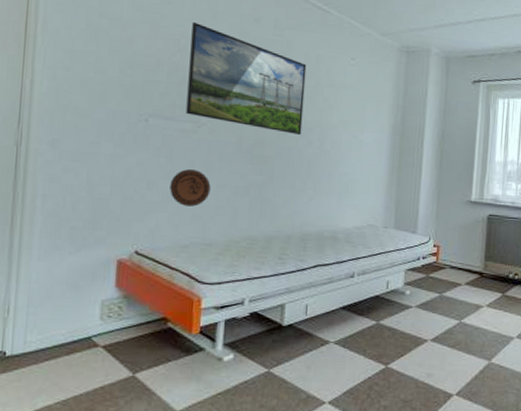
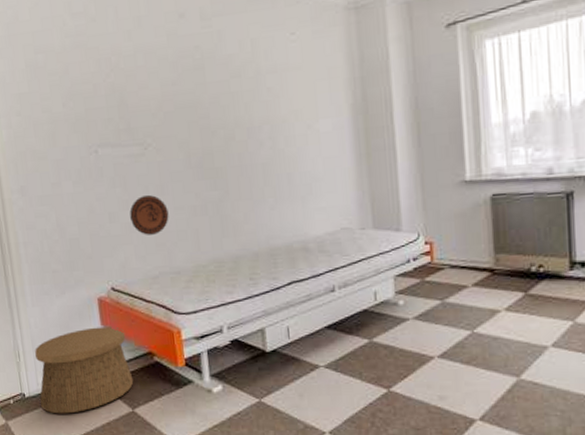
basket: none [22,288,141,376] -> present [35,326,134,414]
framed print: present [186,21,307,136] -> none [119,34,250,138]

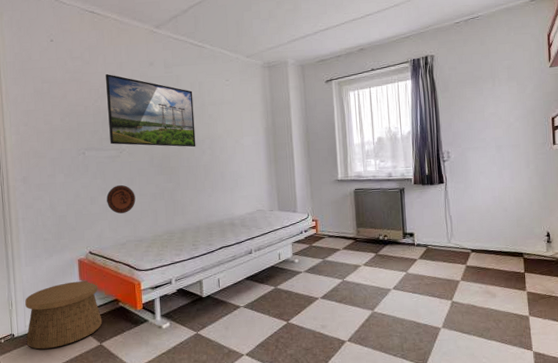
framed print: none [119,34,250,138] -> present [106,73,196,148]

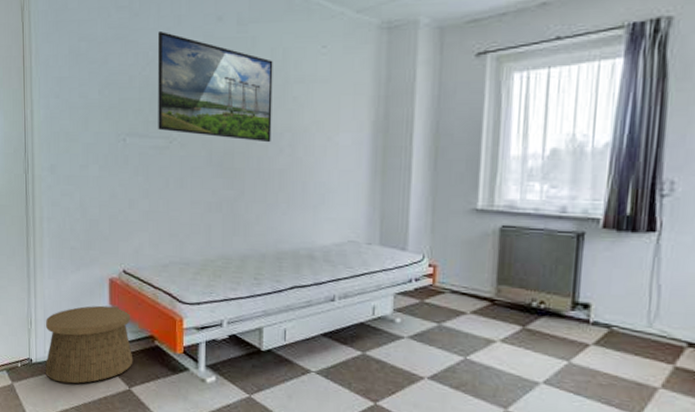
decorative plate: present [106,185,136,214] -> none [149,187,185,225]

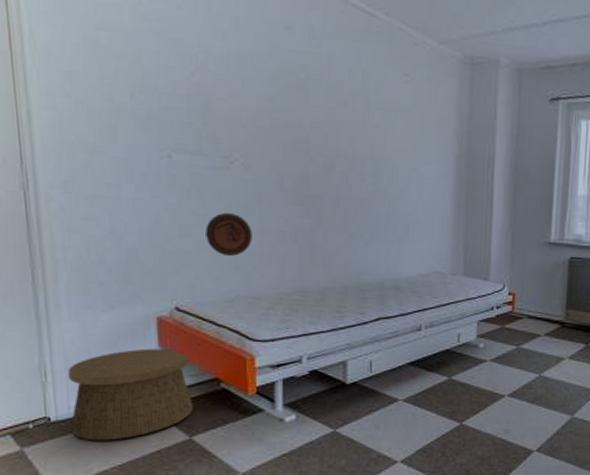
decorative plate: none [149,187,185,225] -> present [206,213,252,256]
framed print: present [158,30,273,143] -> none [210,31,352,170]

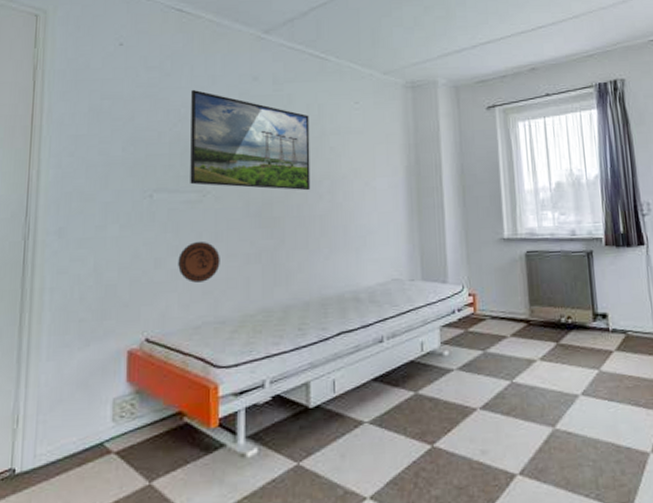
basket: present [68,348,194,441] -> none [32,383,156,494]
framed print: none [210,31,352,170] -> present [190,89,311,191]

